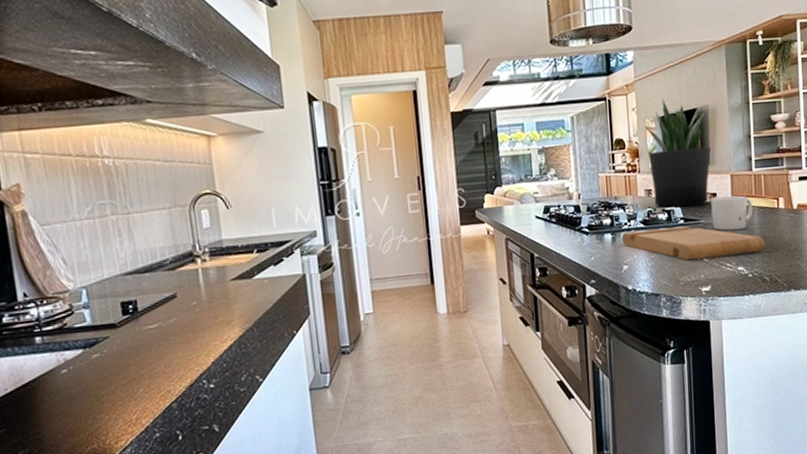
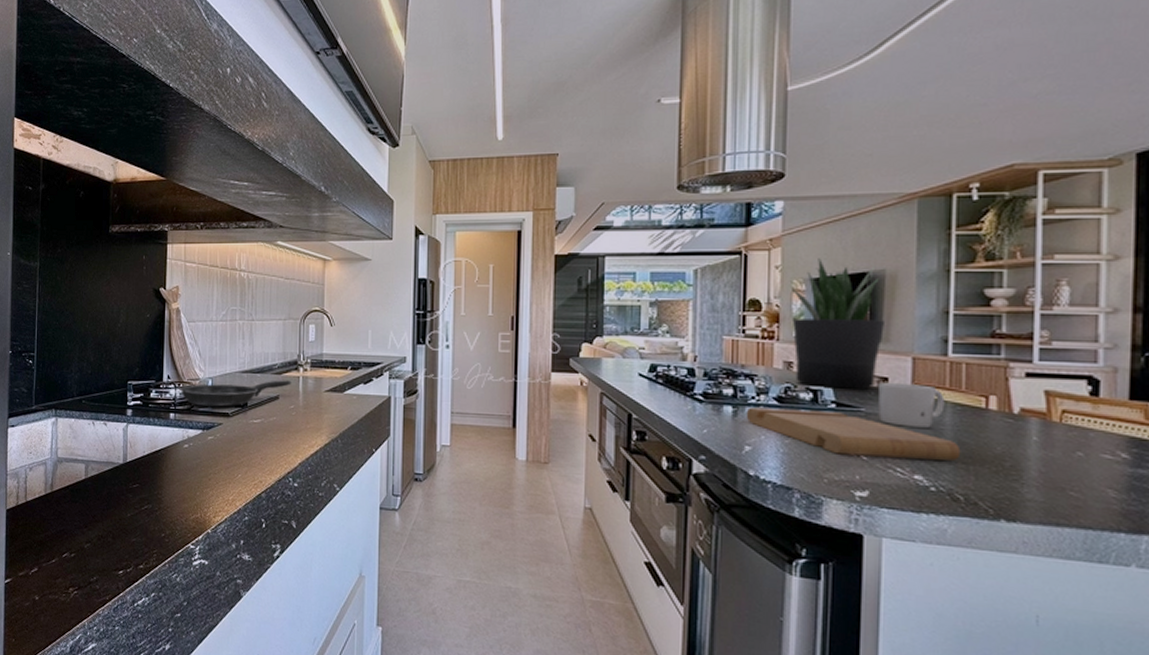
frying pan: none [41,275,190,322] -> present [178,380,292,407]

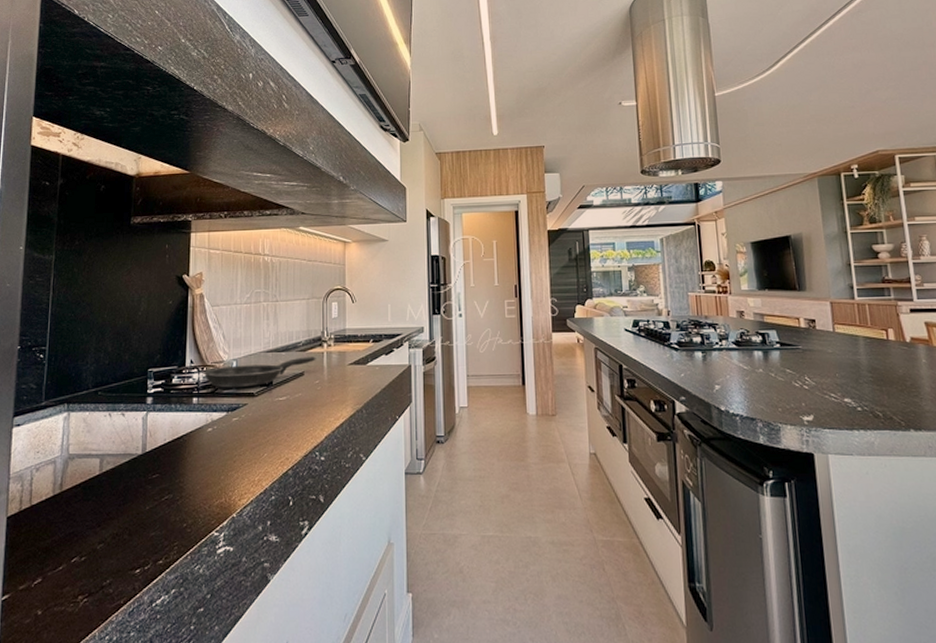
cutting board: present [746,407,961,462] -> none [712,350,875,386]
planter: present [791,258,884,389] -> none [736,226,807,331]
mug: present [878,382,945,429] -> none [809,323,859,360]

